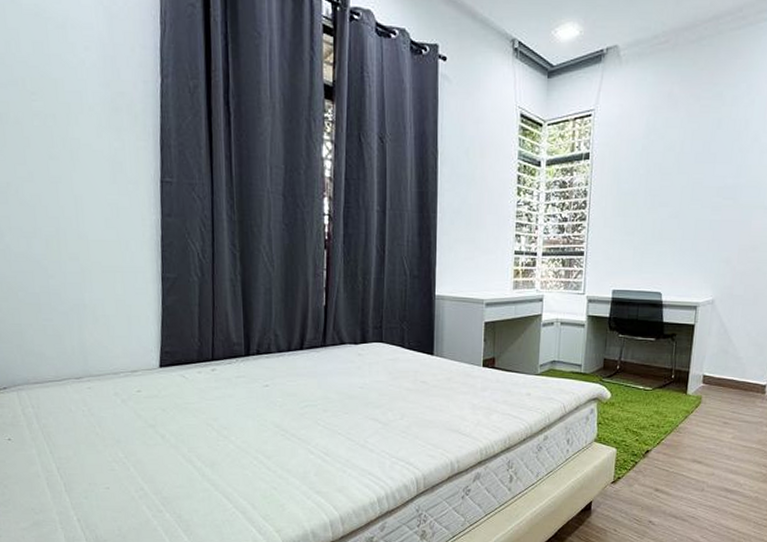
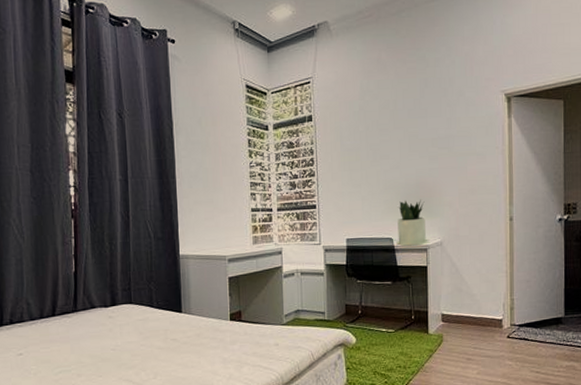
planter: none [664,253,701,303] -> present [396,199,429,246]

